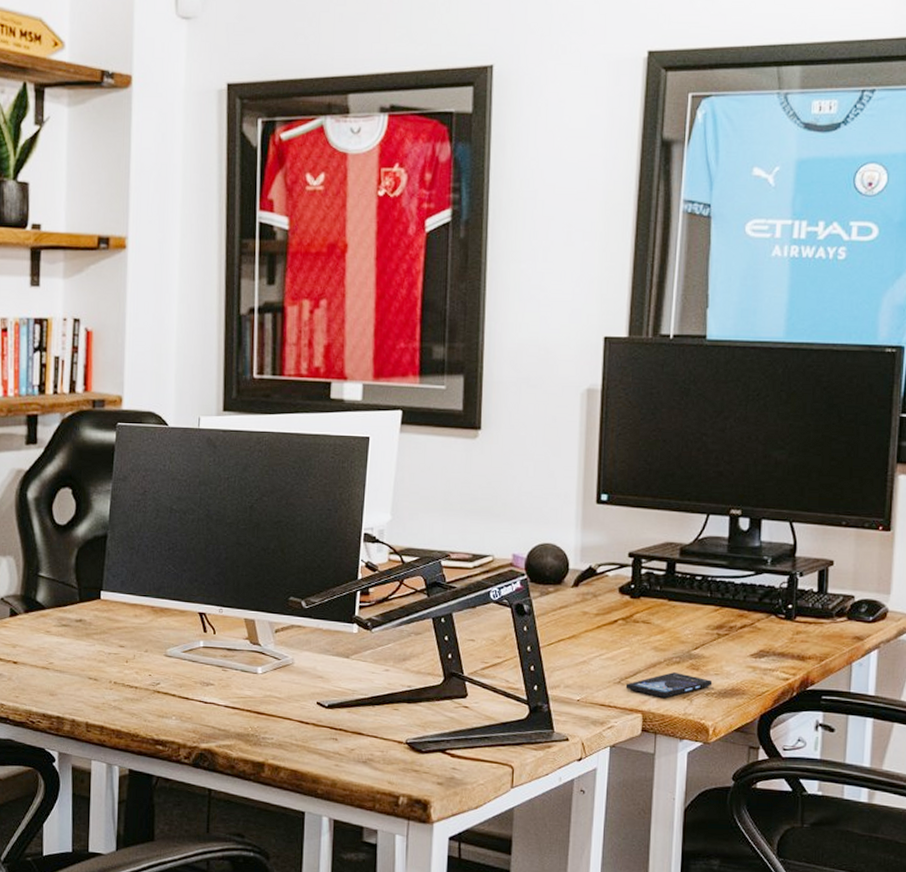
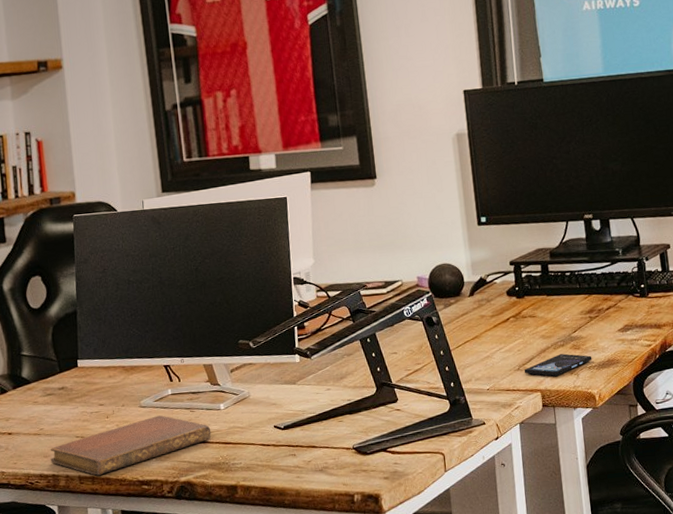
notebook: none [57,669,243,726] -> present [50,415,212,476]

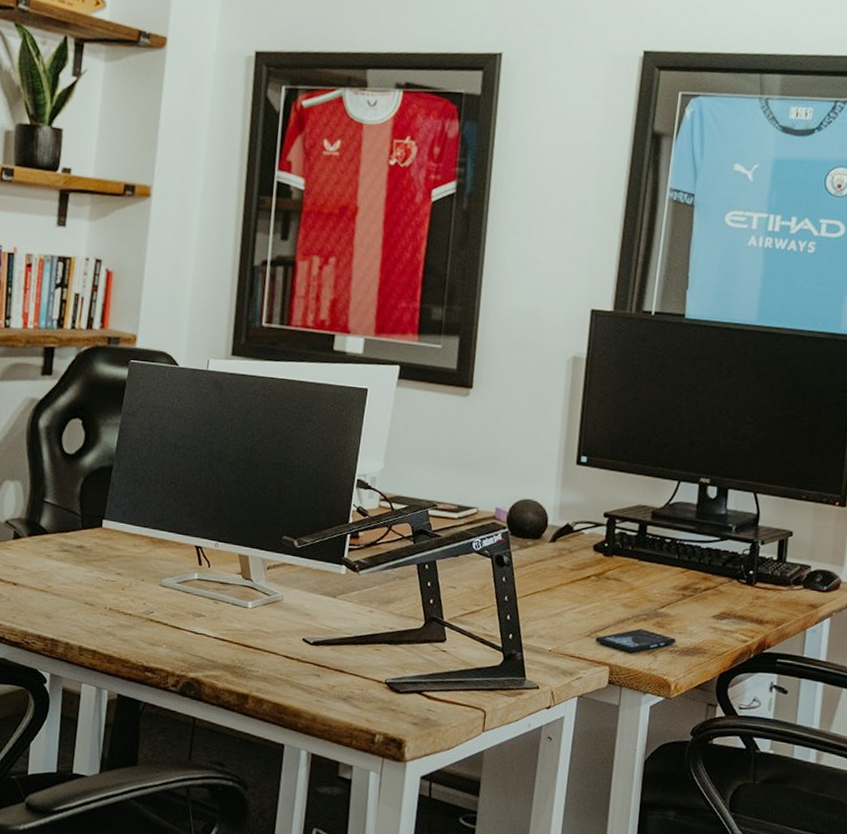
notebook: present [50,415,212,476] -> none [53,599,233,651]

